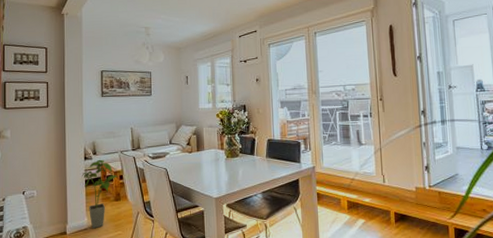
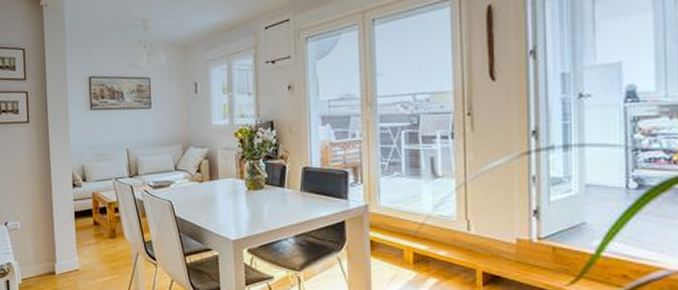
house plant: present [82,159,118,229] -> none [70,187,113,270]

